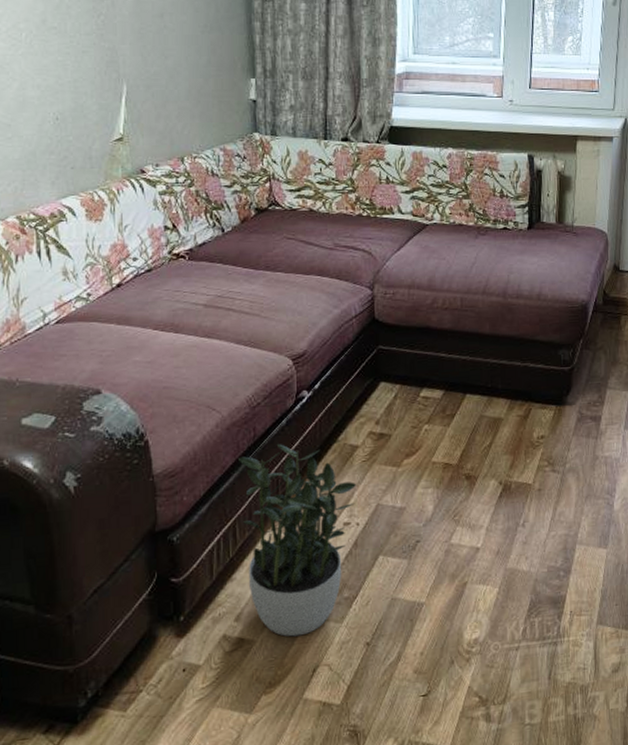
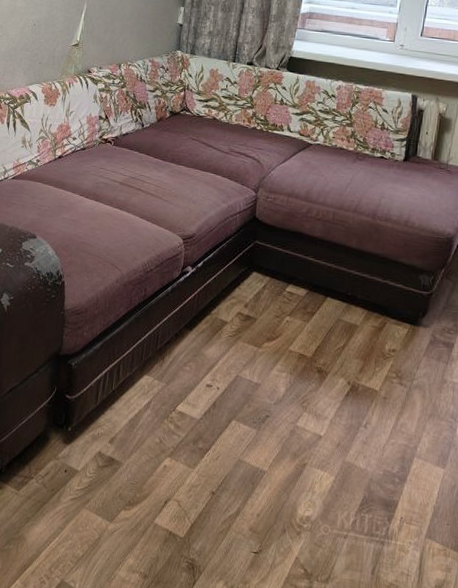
potted plant: present [238,444,357,637] -> none [124,306,222,470]

